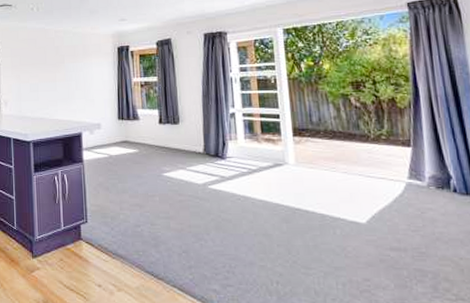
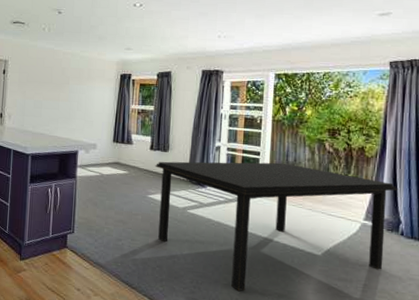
dining table: none [166,124,442,272] -> present [154,161,399,291]

